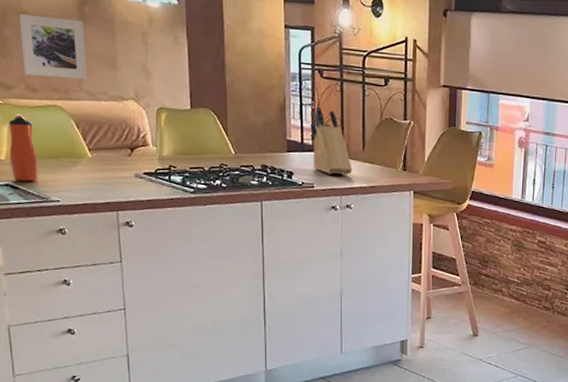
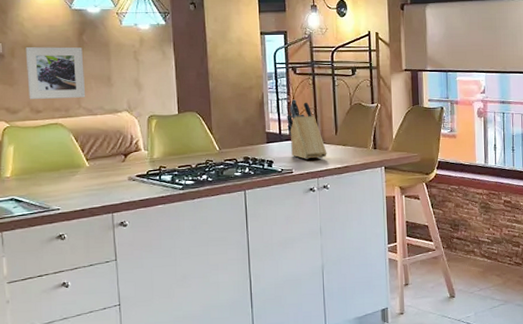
water bottle: present [9,114,38,182] -> none [14,134,41,195]

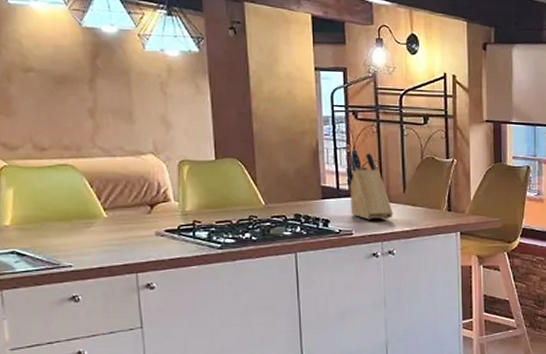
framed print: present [25,47,86,99] -> none [24,70,102,135]

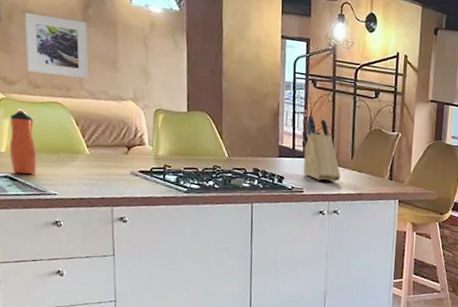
water bottle: none [14,176,48,248] -> present [9,109,37,175]
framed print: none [24,70,102,135] -> present [24,13,89,79]

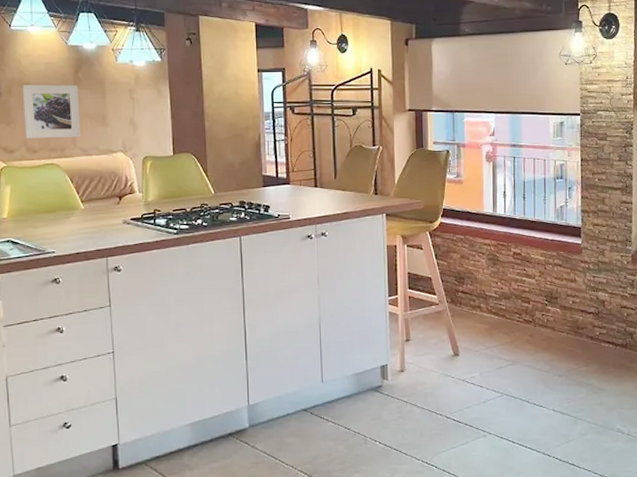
water bottle: present [9,109,37,175] -> none [11,175,36,237]
knife block: present [301,114,341,182] -> none [284,141,326,205]

